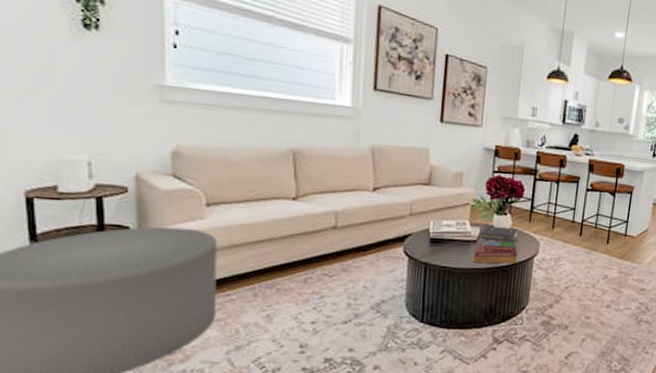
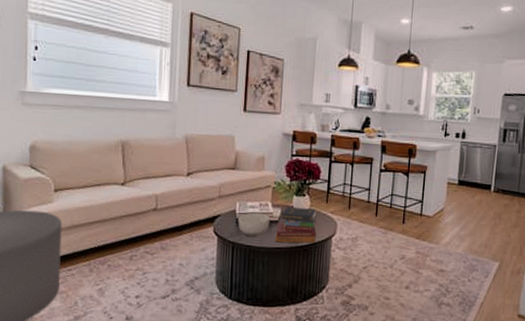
bowl: none [431,231,469,258] -> present [238,212,271,237]

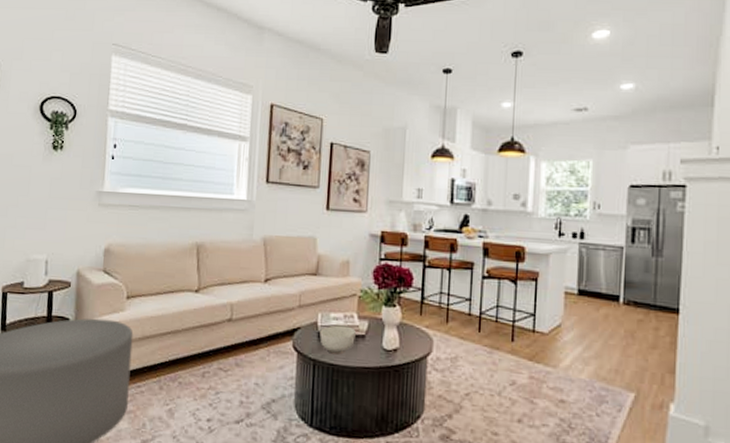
books: present [275,207,317,244] -> none [361,319,410,363]

